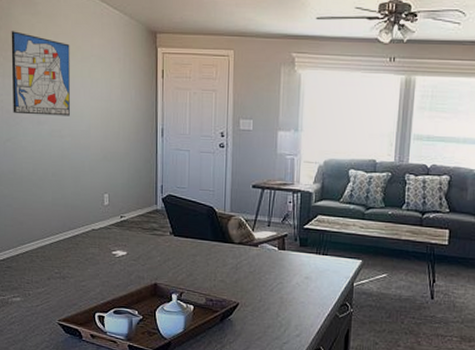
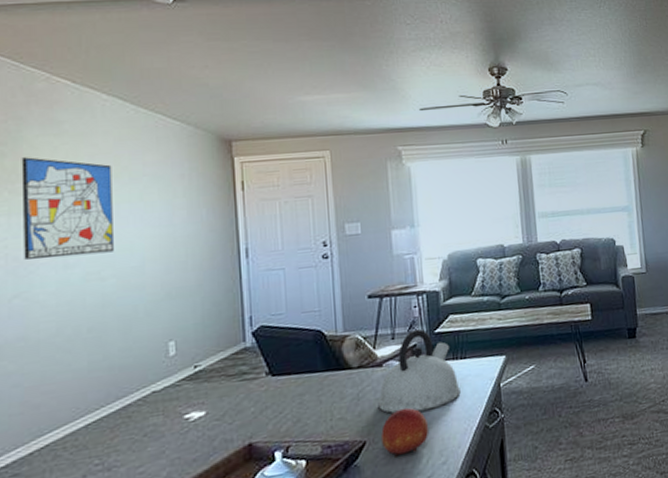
kettle: none [251,221,319,291] -> present [378,328,461,413]
fruit: none [251,284,289,321] -> present [381,407,428,457]

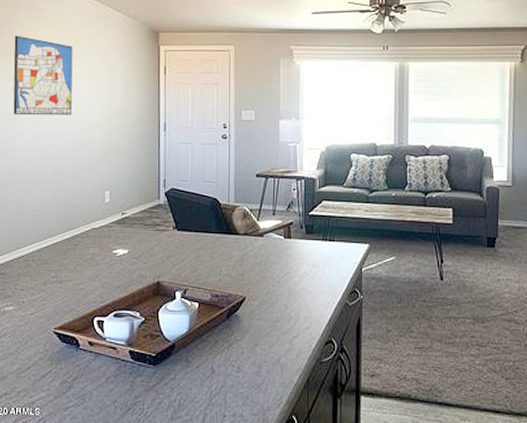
kettle: present [378,328,461,413] -> none [257,209,327,280]
fruit: present [381,407,428,457] -> none [259,275,297,315]

